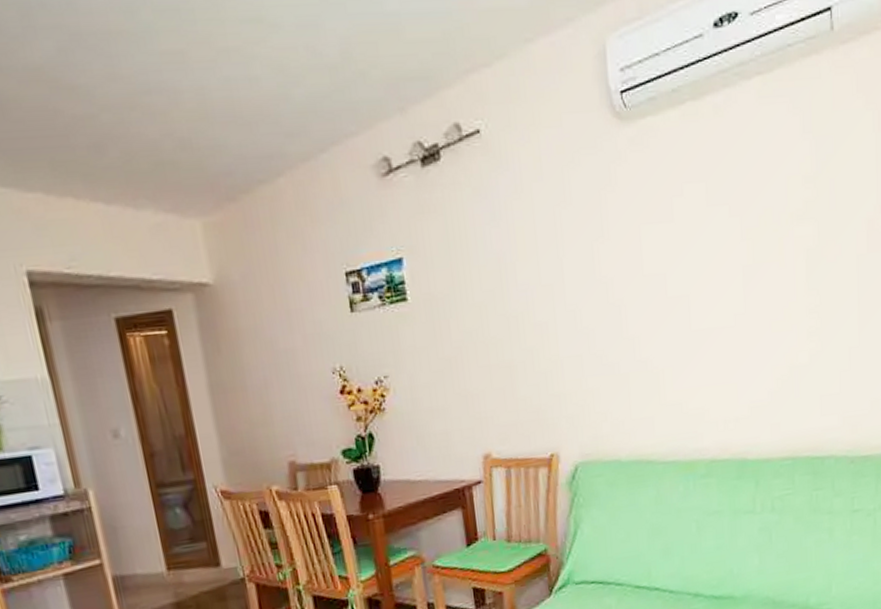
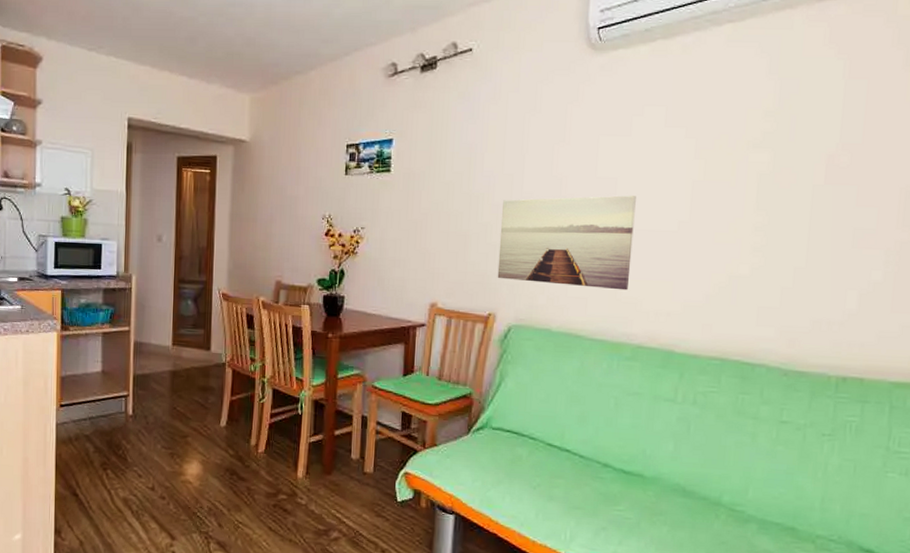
wall art: none [546,292,693,412] -> present [497,195,636,291]

